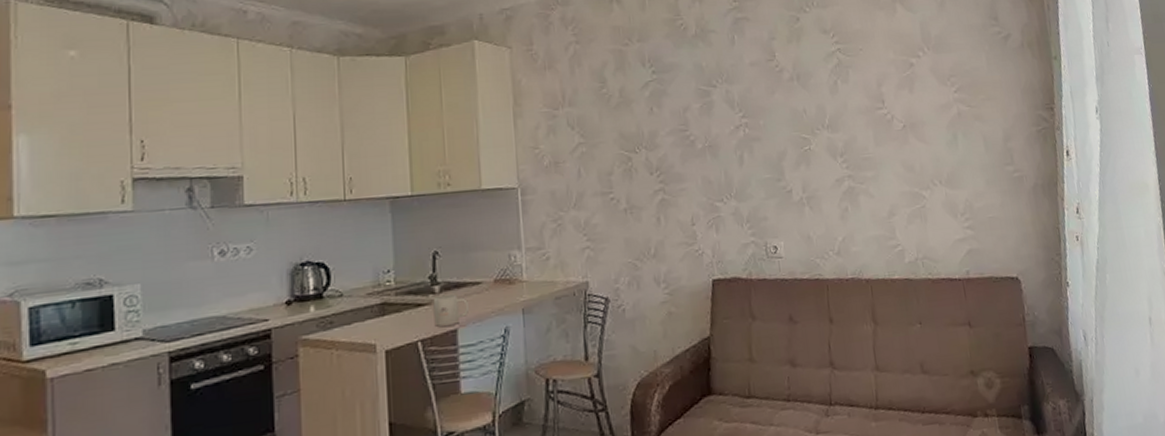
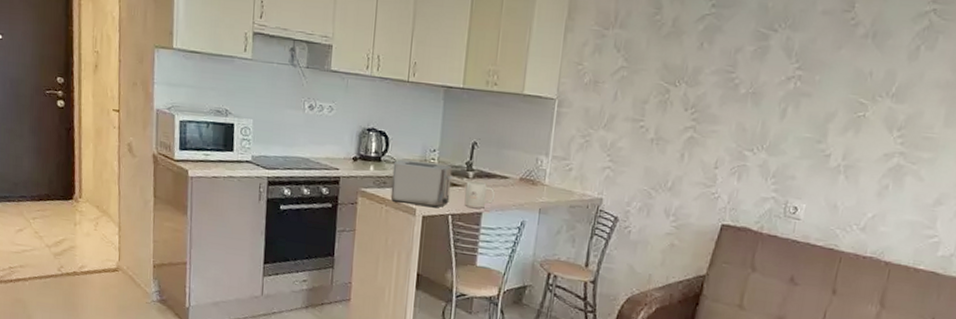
toaster: none [339,284,416,344] -> present [390,159,453,208]

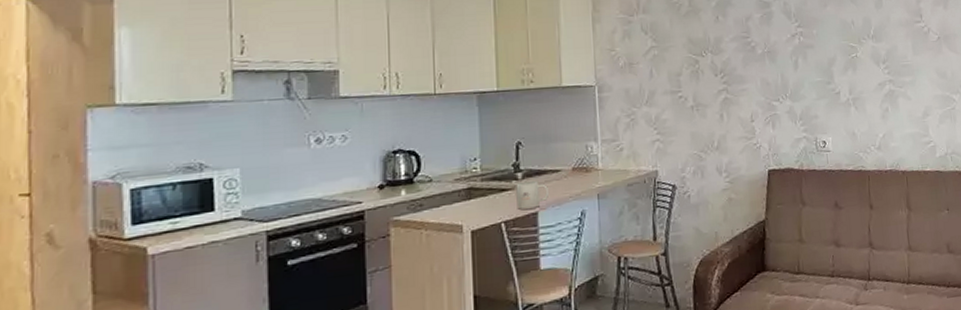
toaster: present [390,159,453,208] -> none [429,171,500,225]

